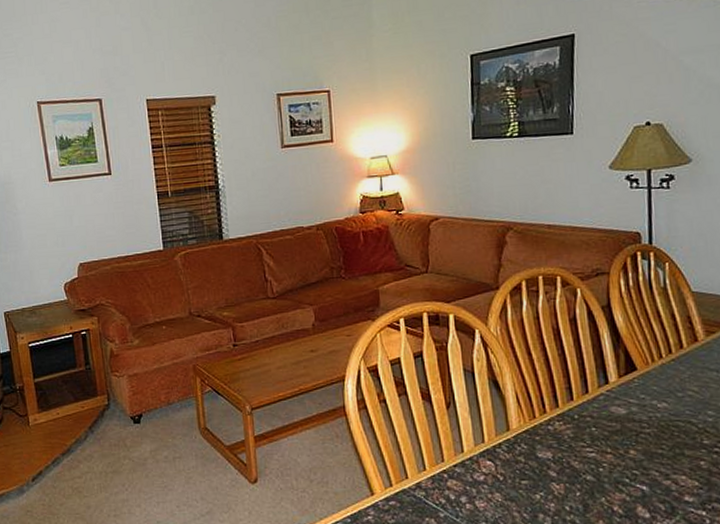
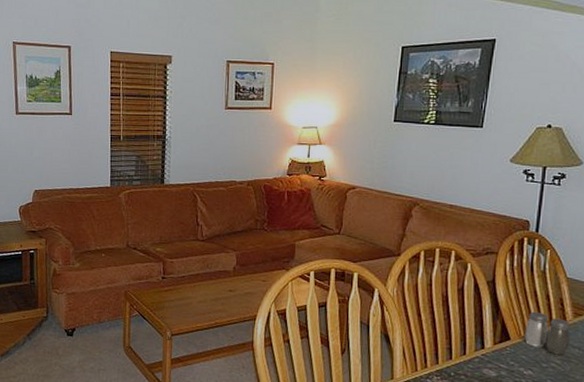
salt and pepper shaker: none [652,334,706,381] -> present [524,311,570,355]

